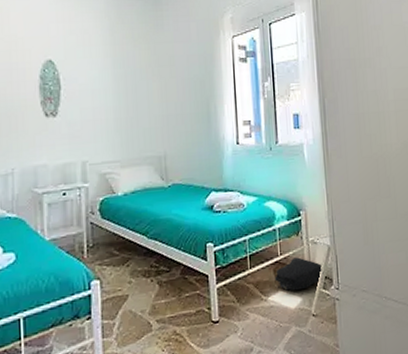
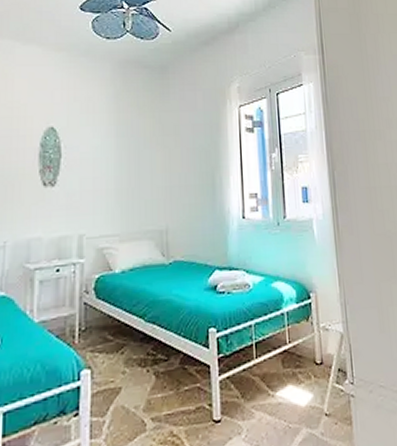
backpack: present [274,257,324,291] -> none [283,346,337,385]

